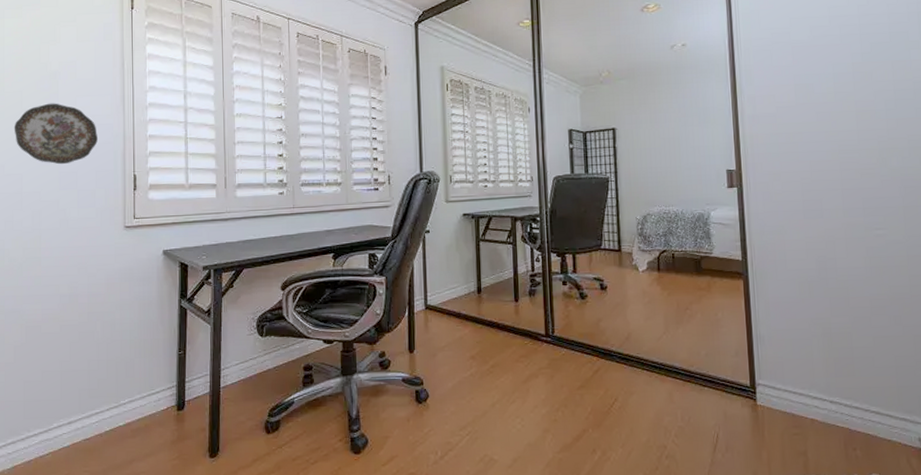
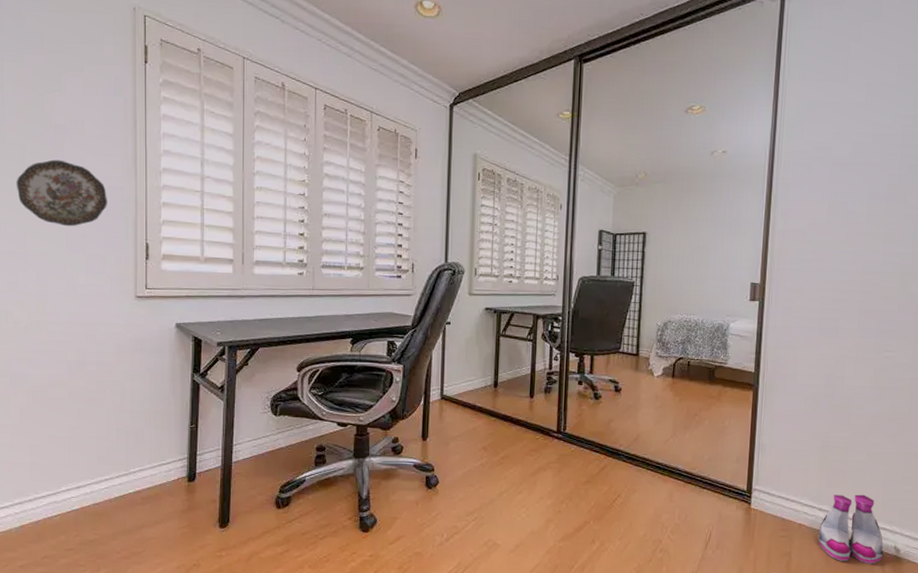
boots: none [832,383,908,460] -> present [817,494,884,564]

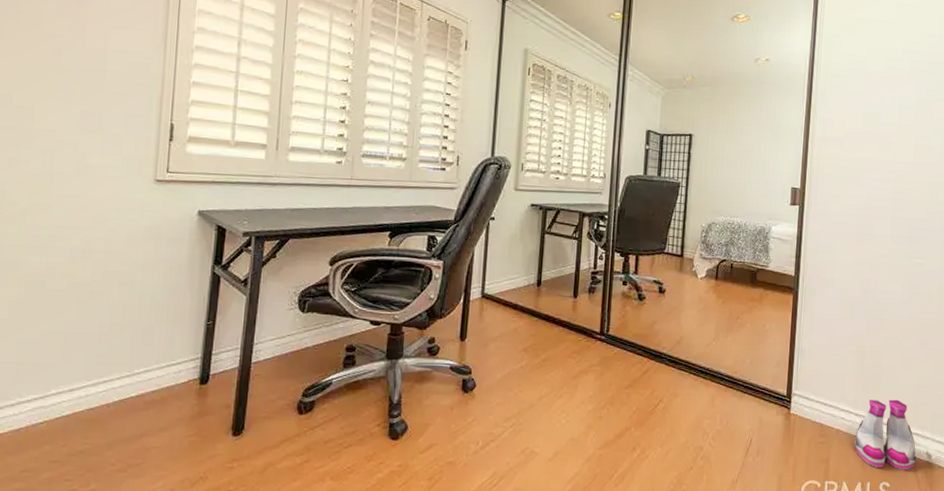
decorative plate: present [16,159,107,227] -> none [27,30,131,103]

